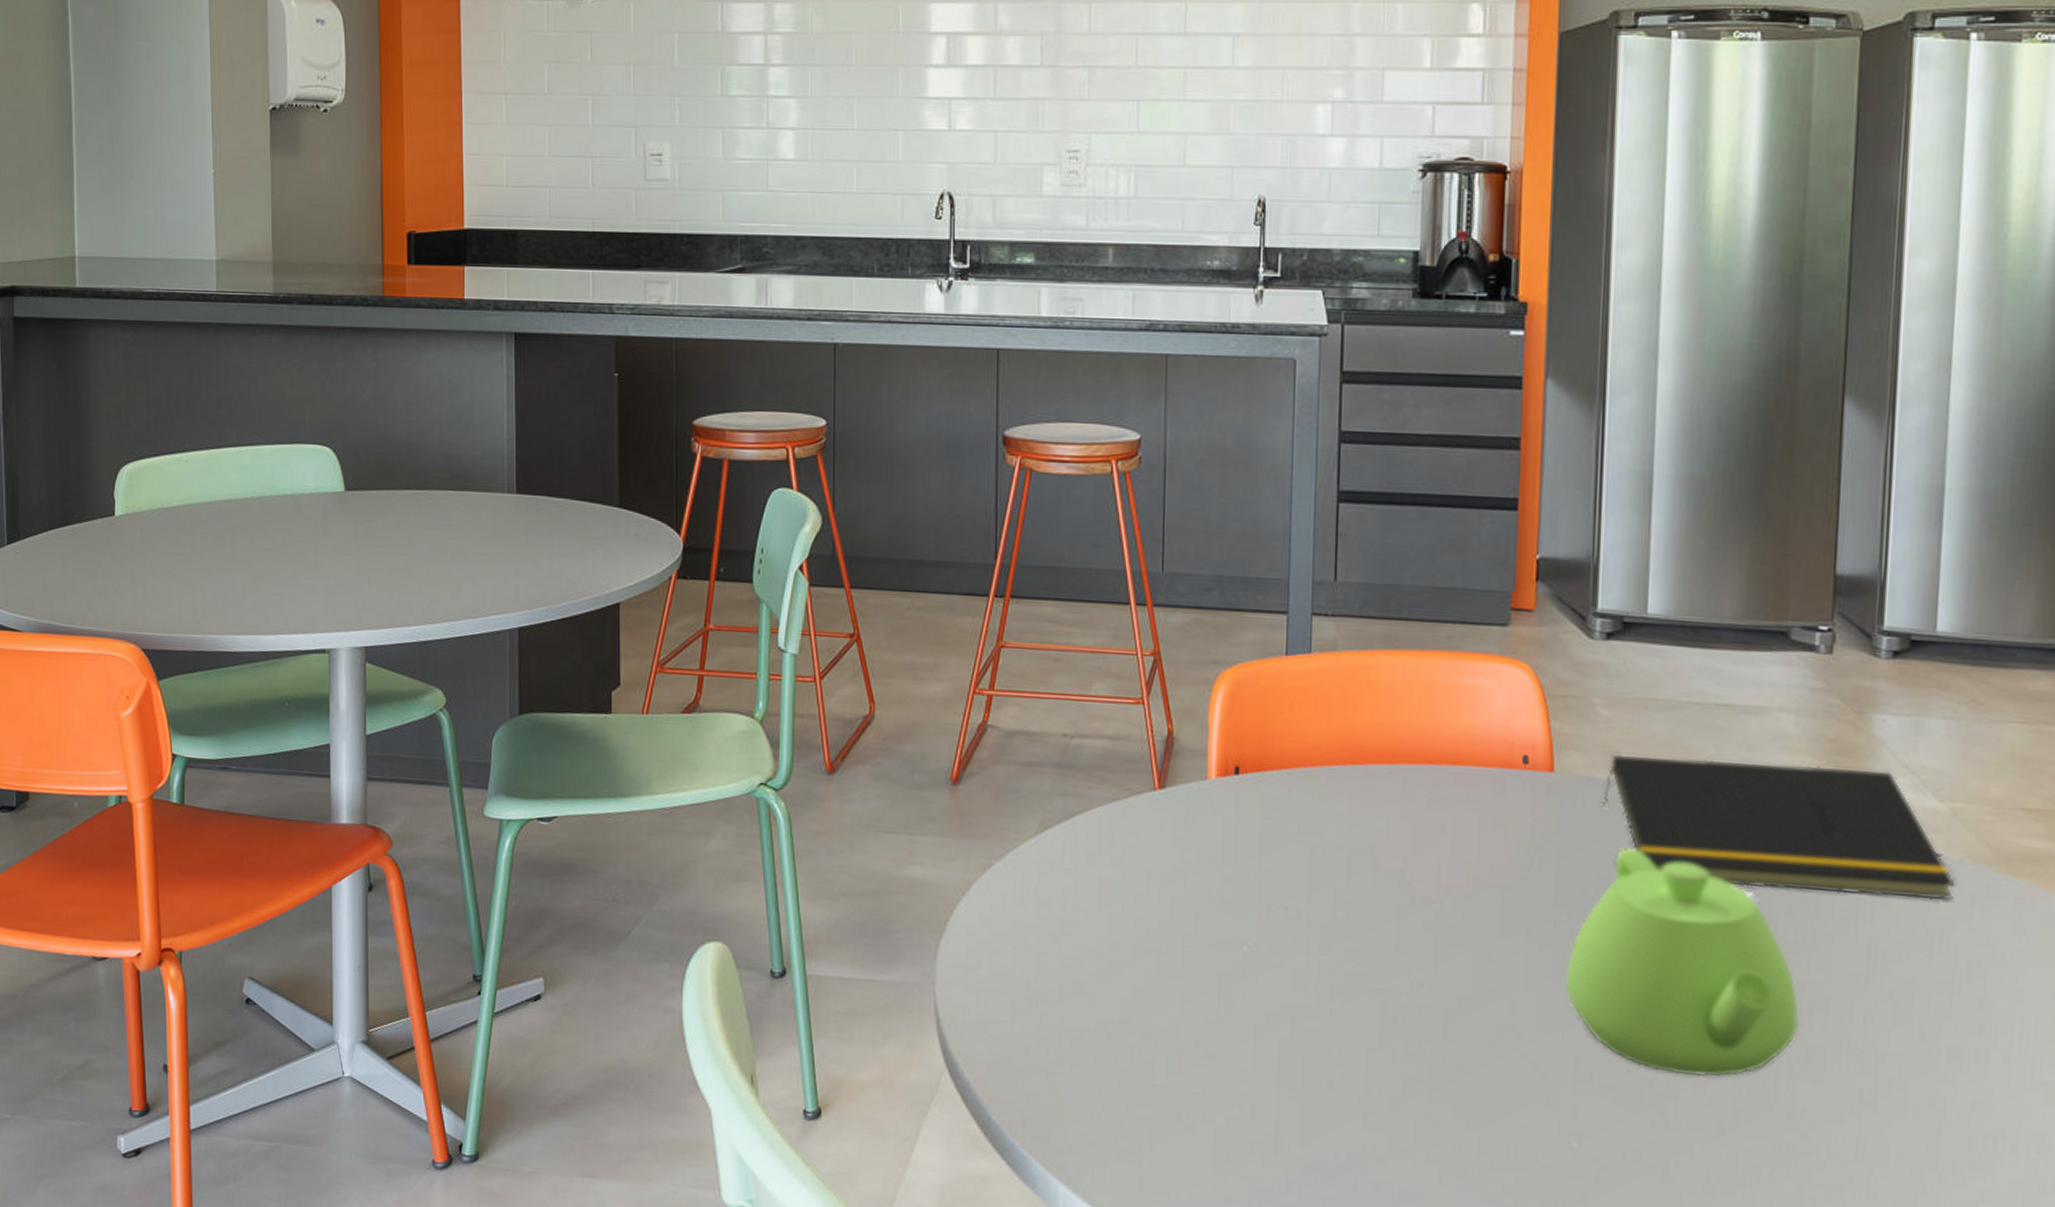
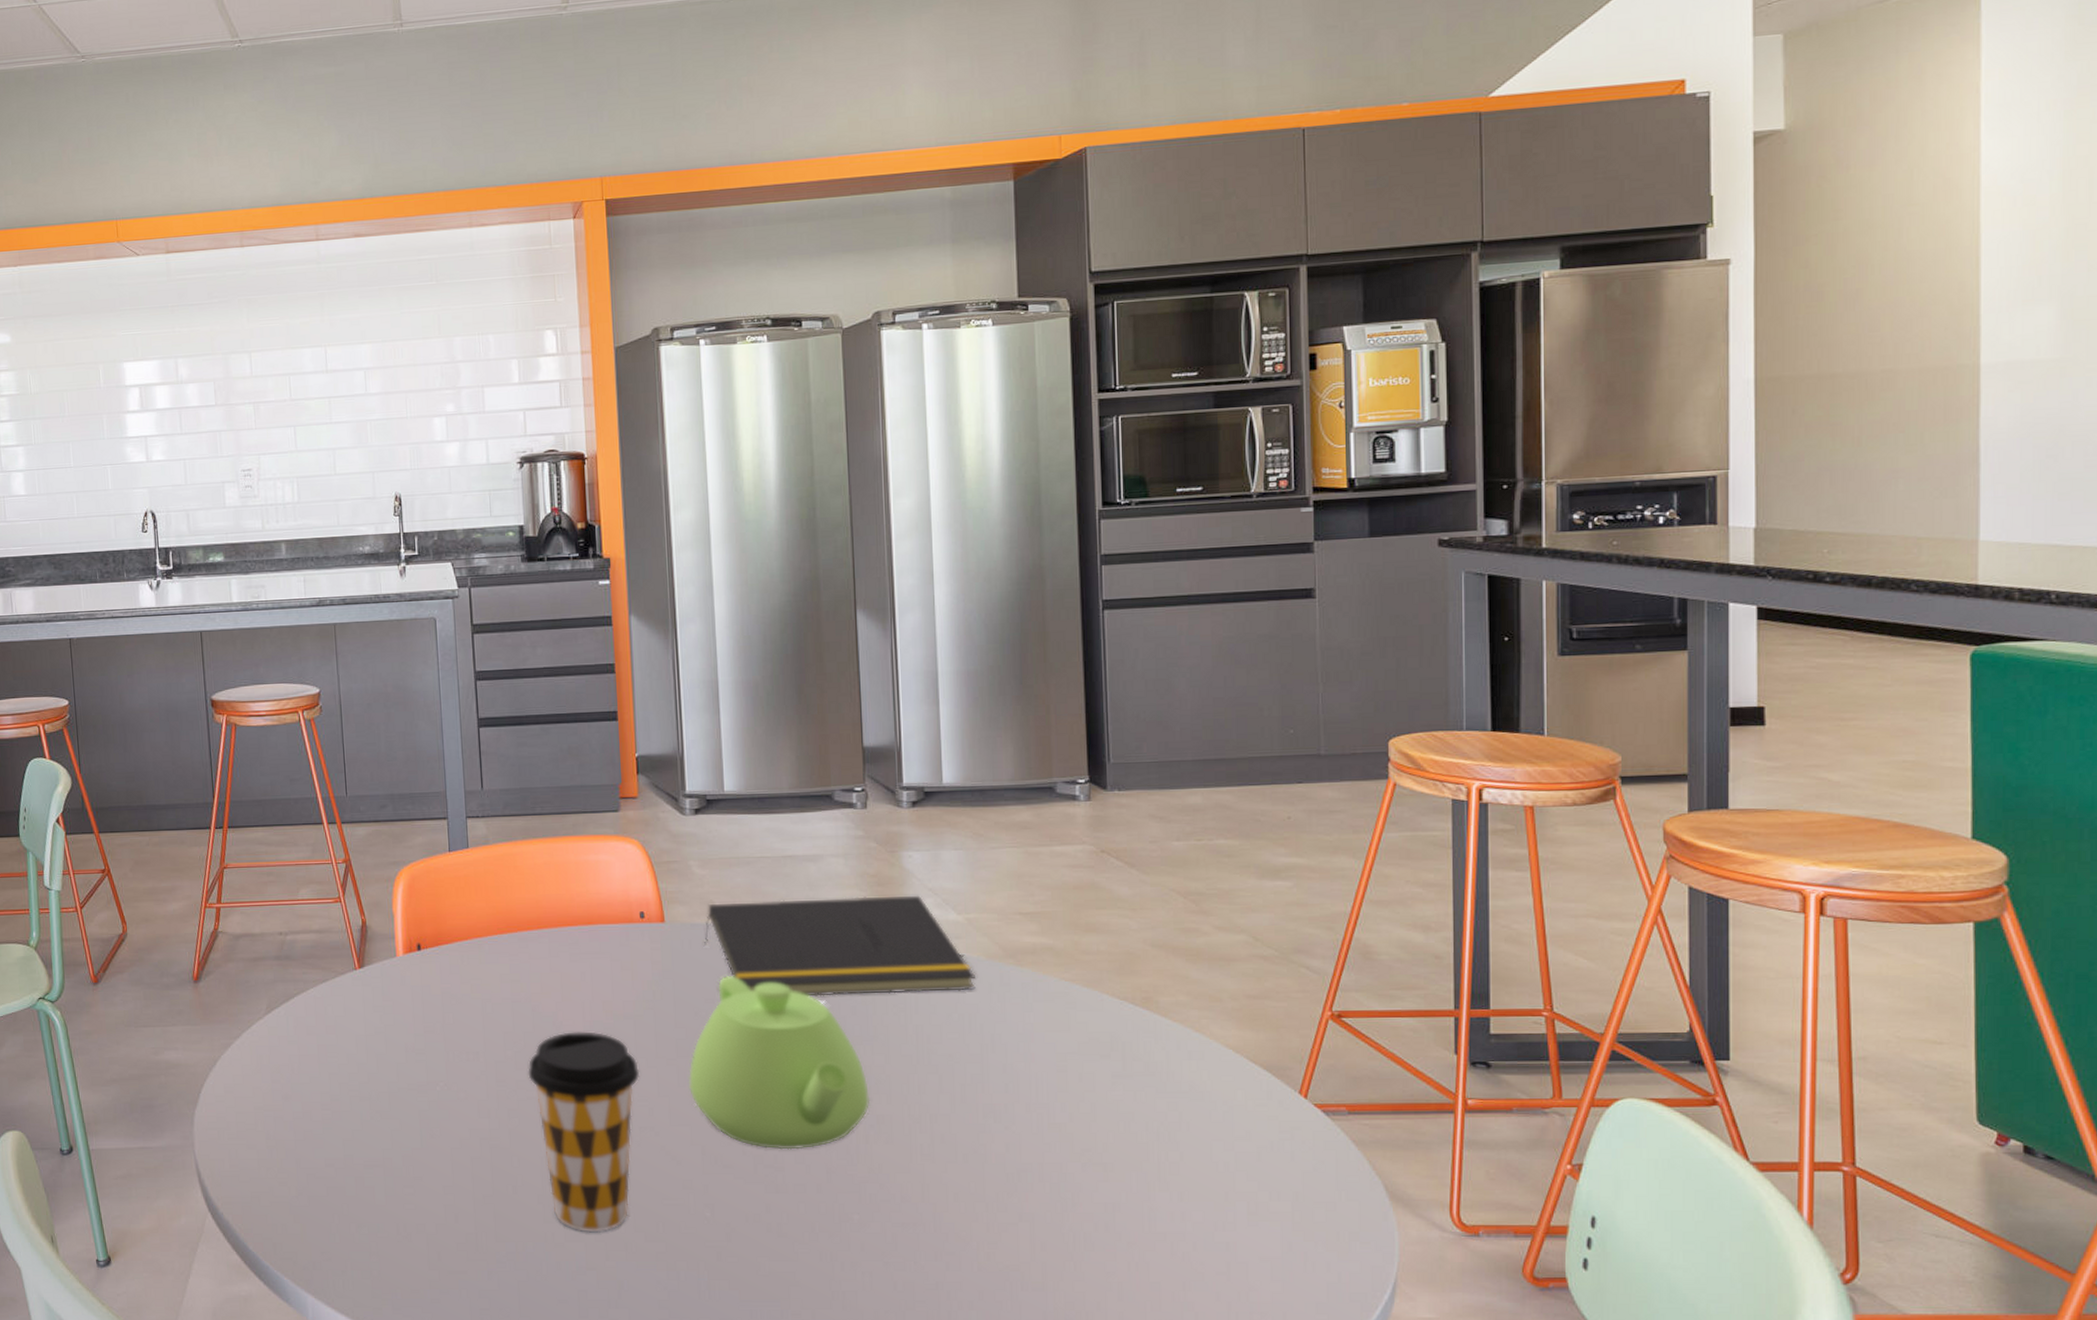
coffee cup: none [1360,897,1504,1151] -> present [528,1031,640,1233]

